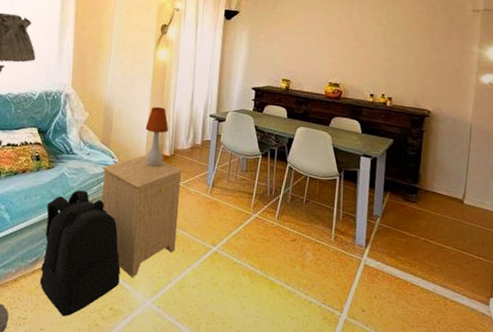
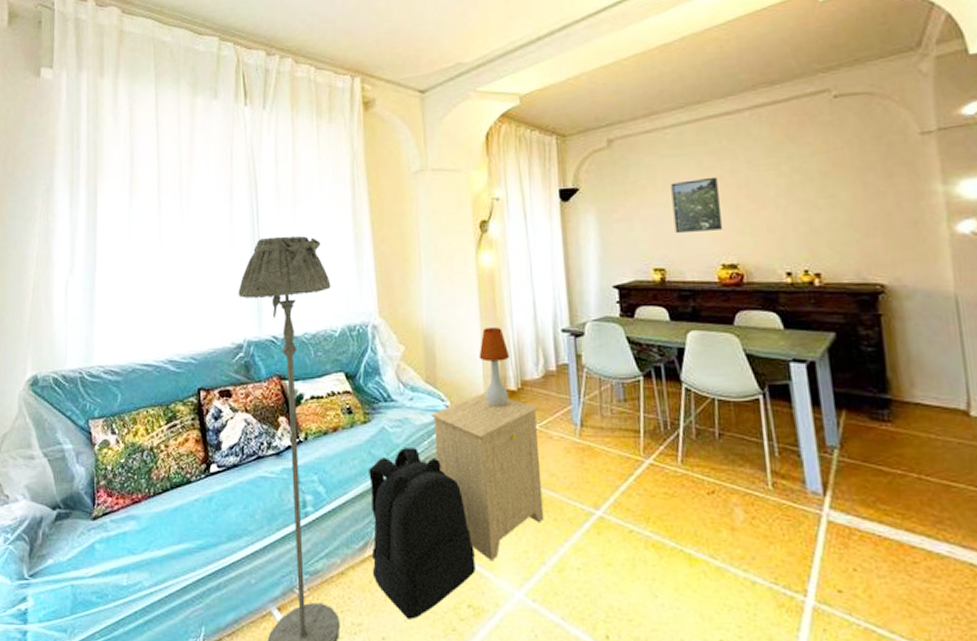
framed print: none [302,18,337,58] -> present [671,176,722,233]

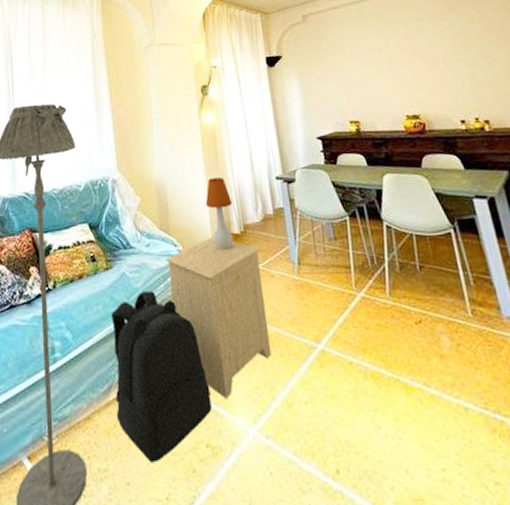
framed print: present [671,176,722,233] -> none [357,42,403,90]

